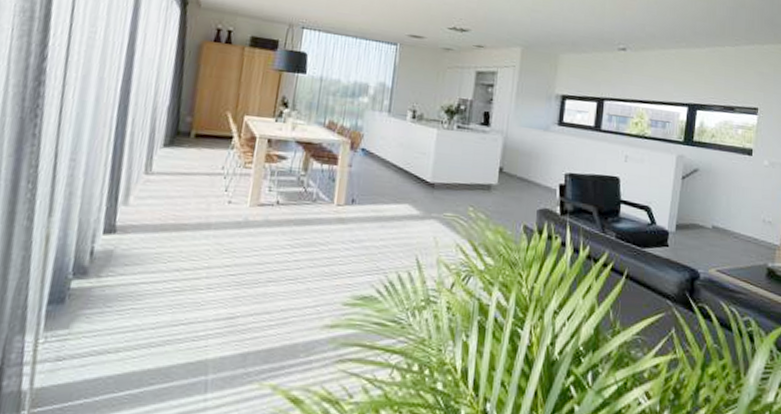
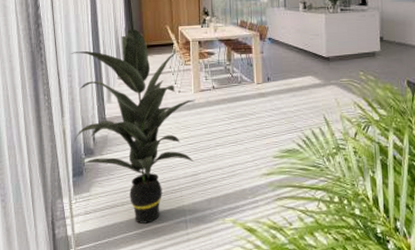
indoor plant: none [59,108,251,381] -> present [70,28,196,224]

